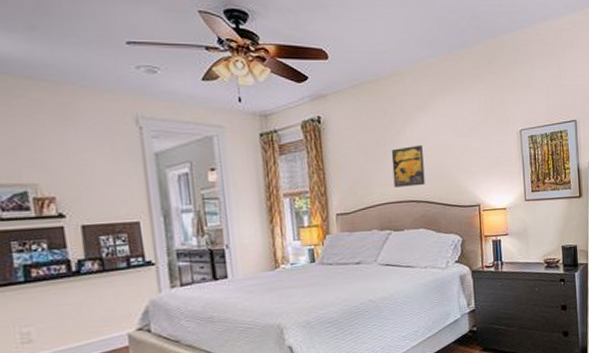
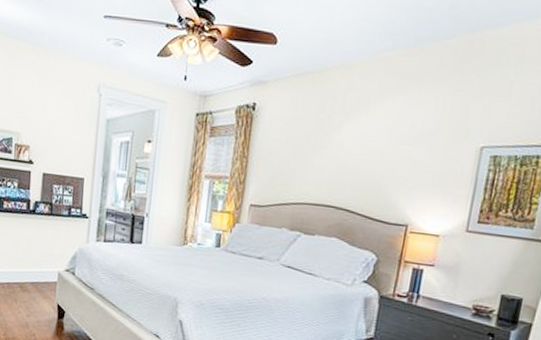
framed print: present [391,144,425,187] -> none [315,146,356,192]

